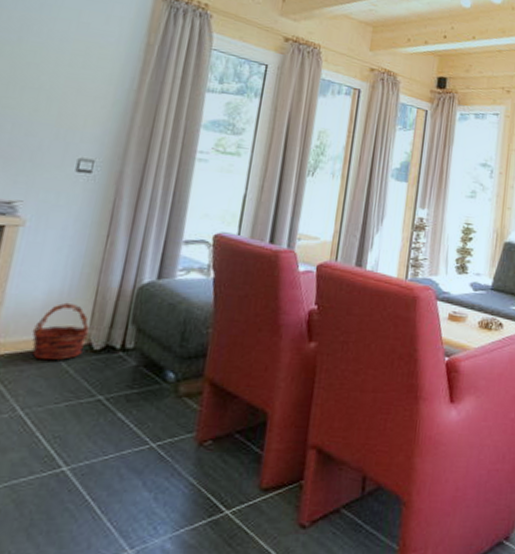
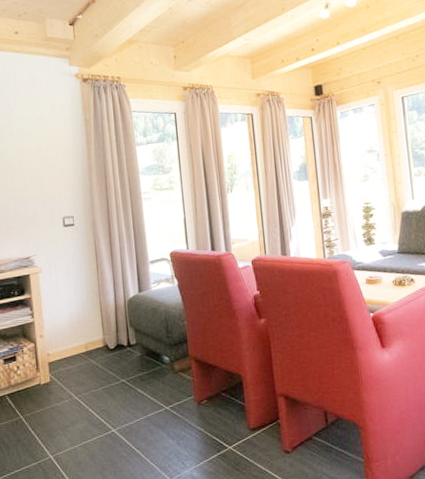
basket: present [32,302,89,360] -> none [67,319,104,360]

